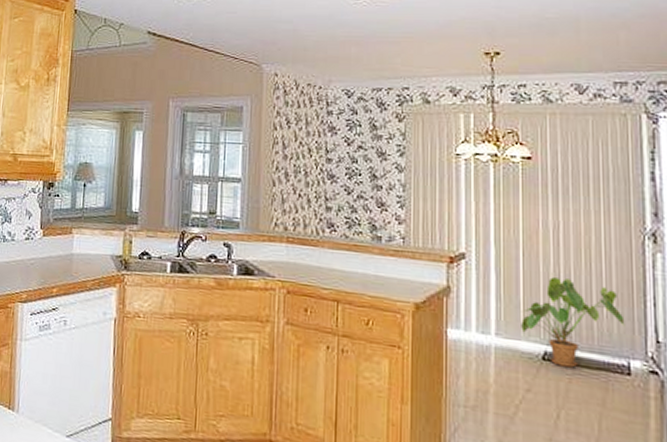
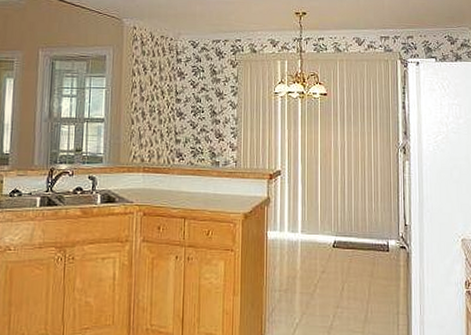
house plant: present [521,277,625,368] -> none [319,184,386,251]

